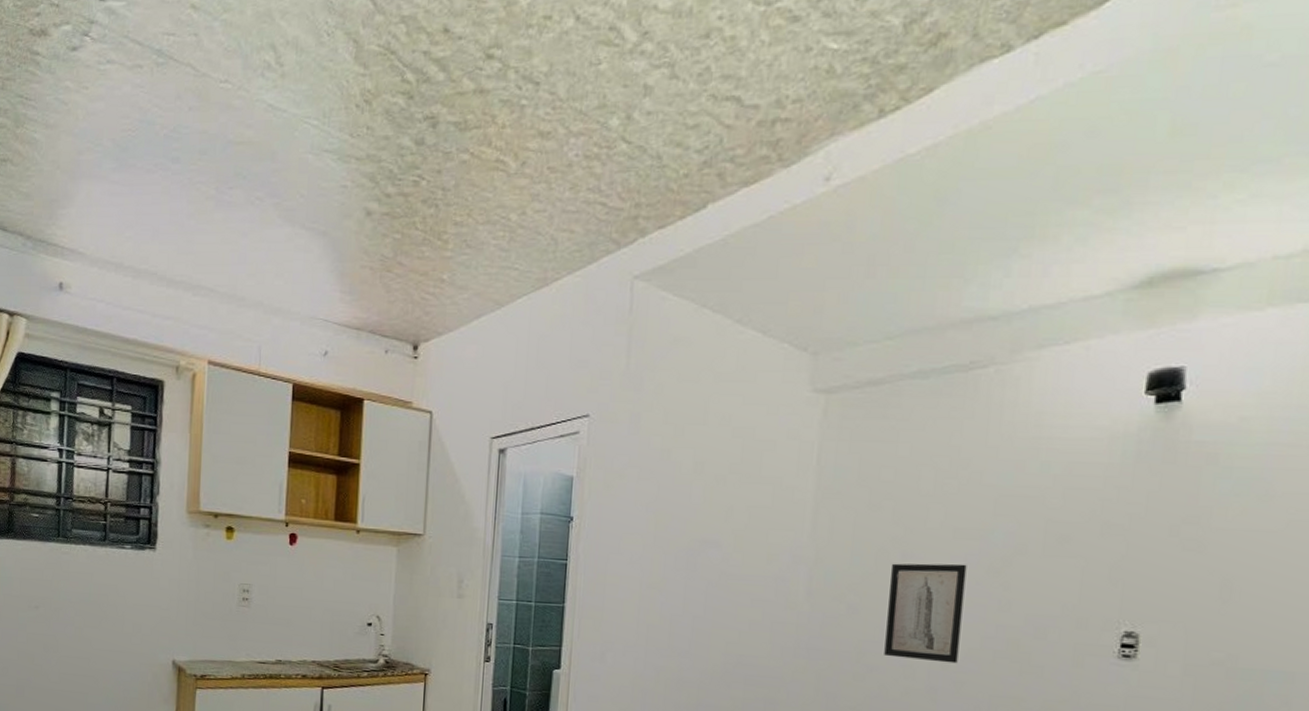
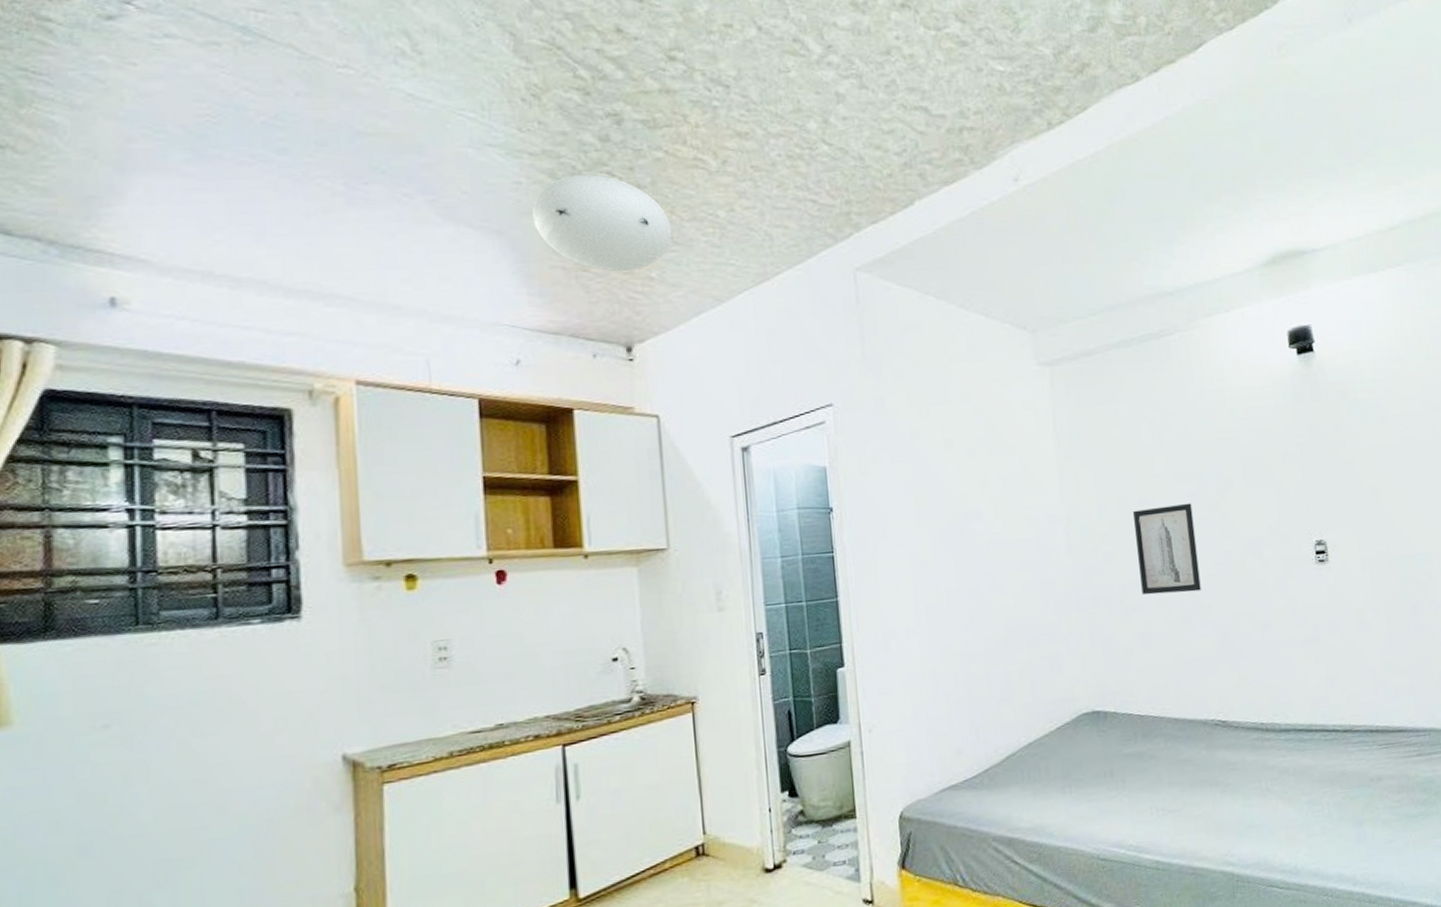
ceiling light: none [351,178,467,273] -> present [531,175,672,272]

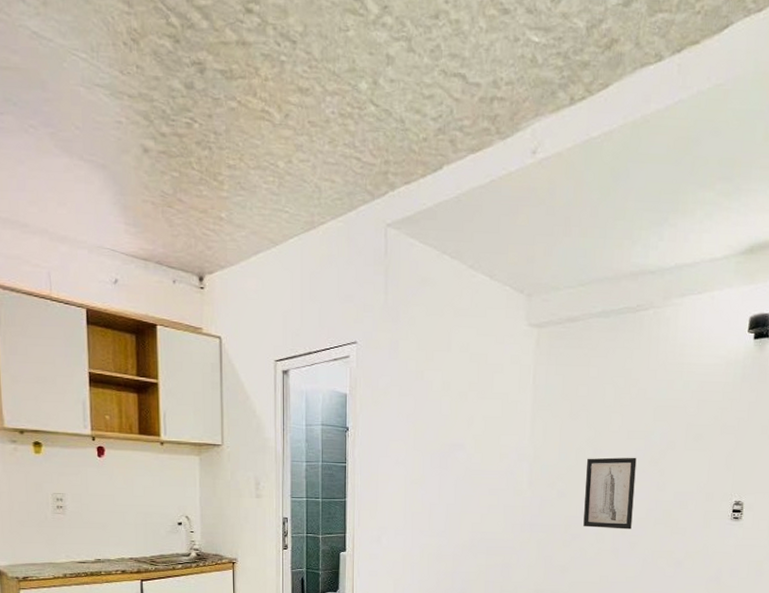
ceiling light: present [531,175,672,272] -> none [129,118,240,210]

